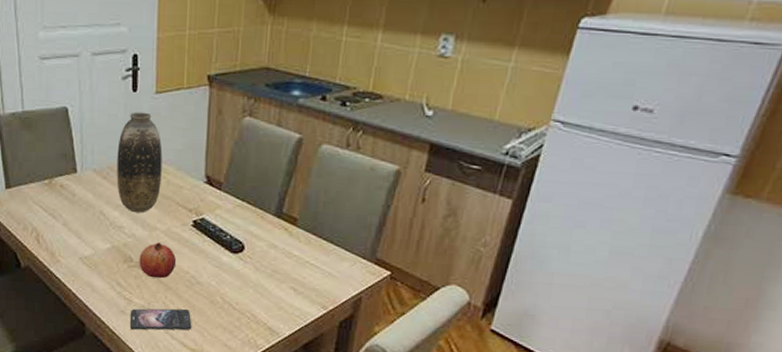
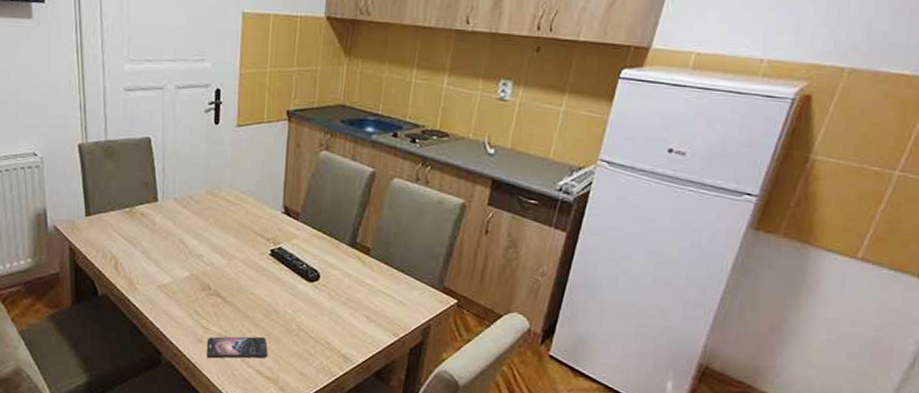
vase: present [117,112,163,213] -> none [197,143,242,242]
fruit: present [139,242,177,279] -> none [217,270,254,307]

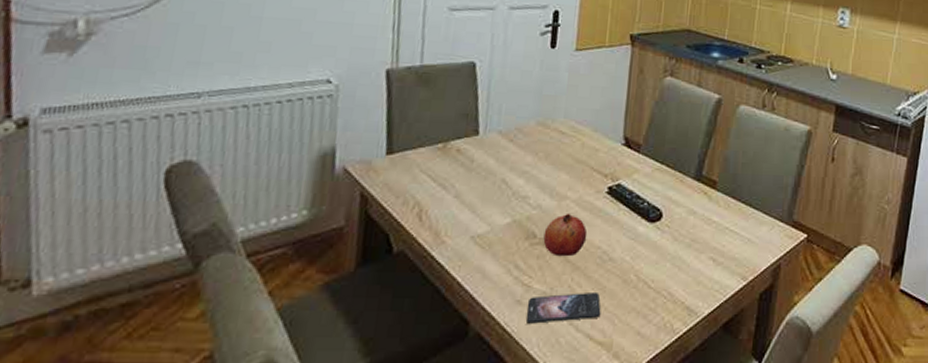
fruit: none [217,270,254,307] -> present [543,213,588,257]

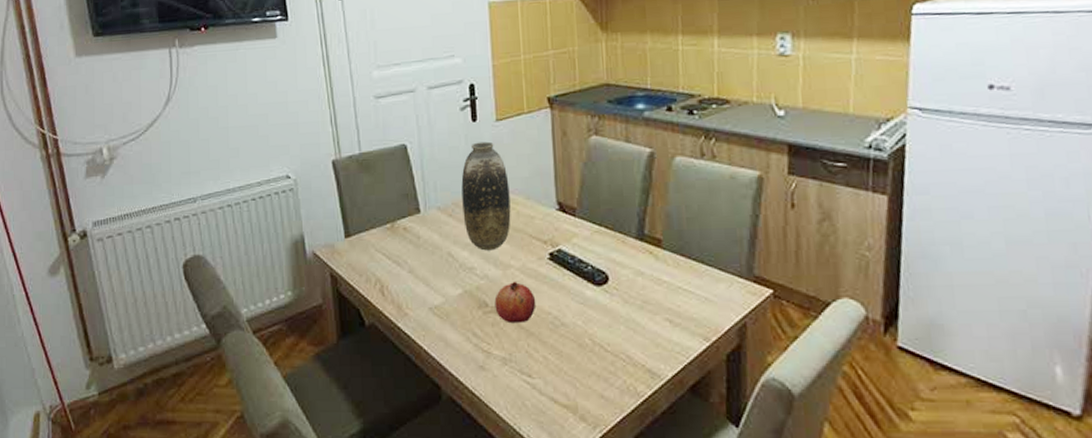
vase: none [525,69,579,180] -> present [461,141,511,251]
smartphone: present [526,291,601,324] -> none [491,356,562,388]

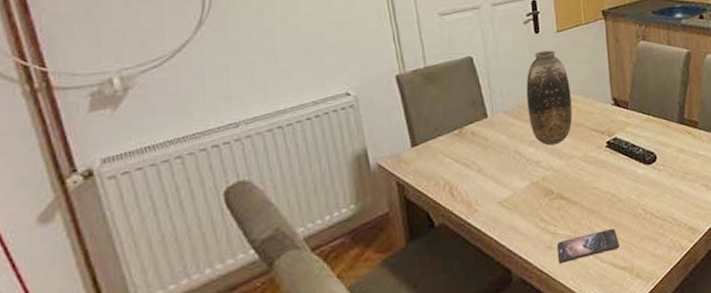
smartphone: none [491,356,562,388] -> present [557,228,620,263]
fruit: present [494,281,536,324] -> none [559,168,596,206]

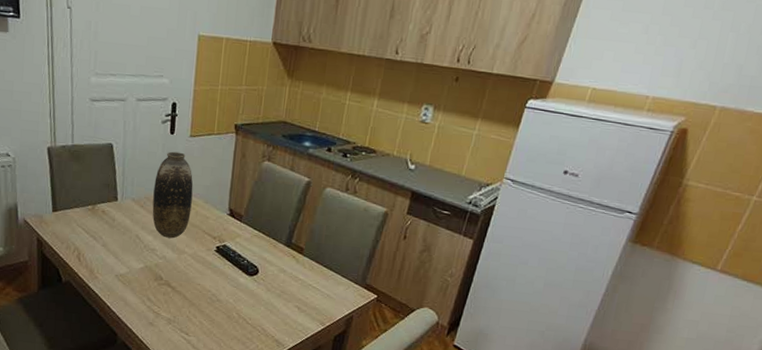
smartphone: present [557,228,620,263] -> none [157,321,211,341]

